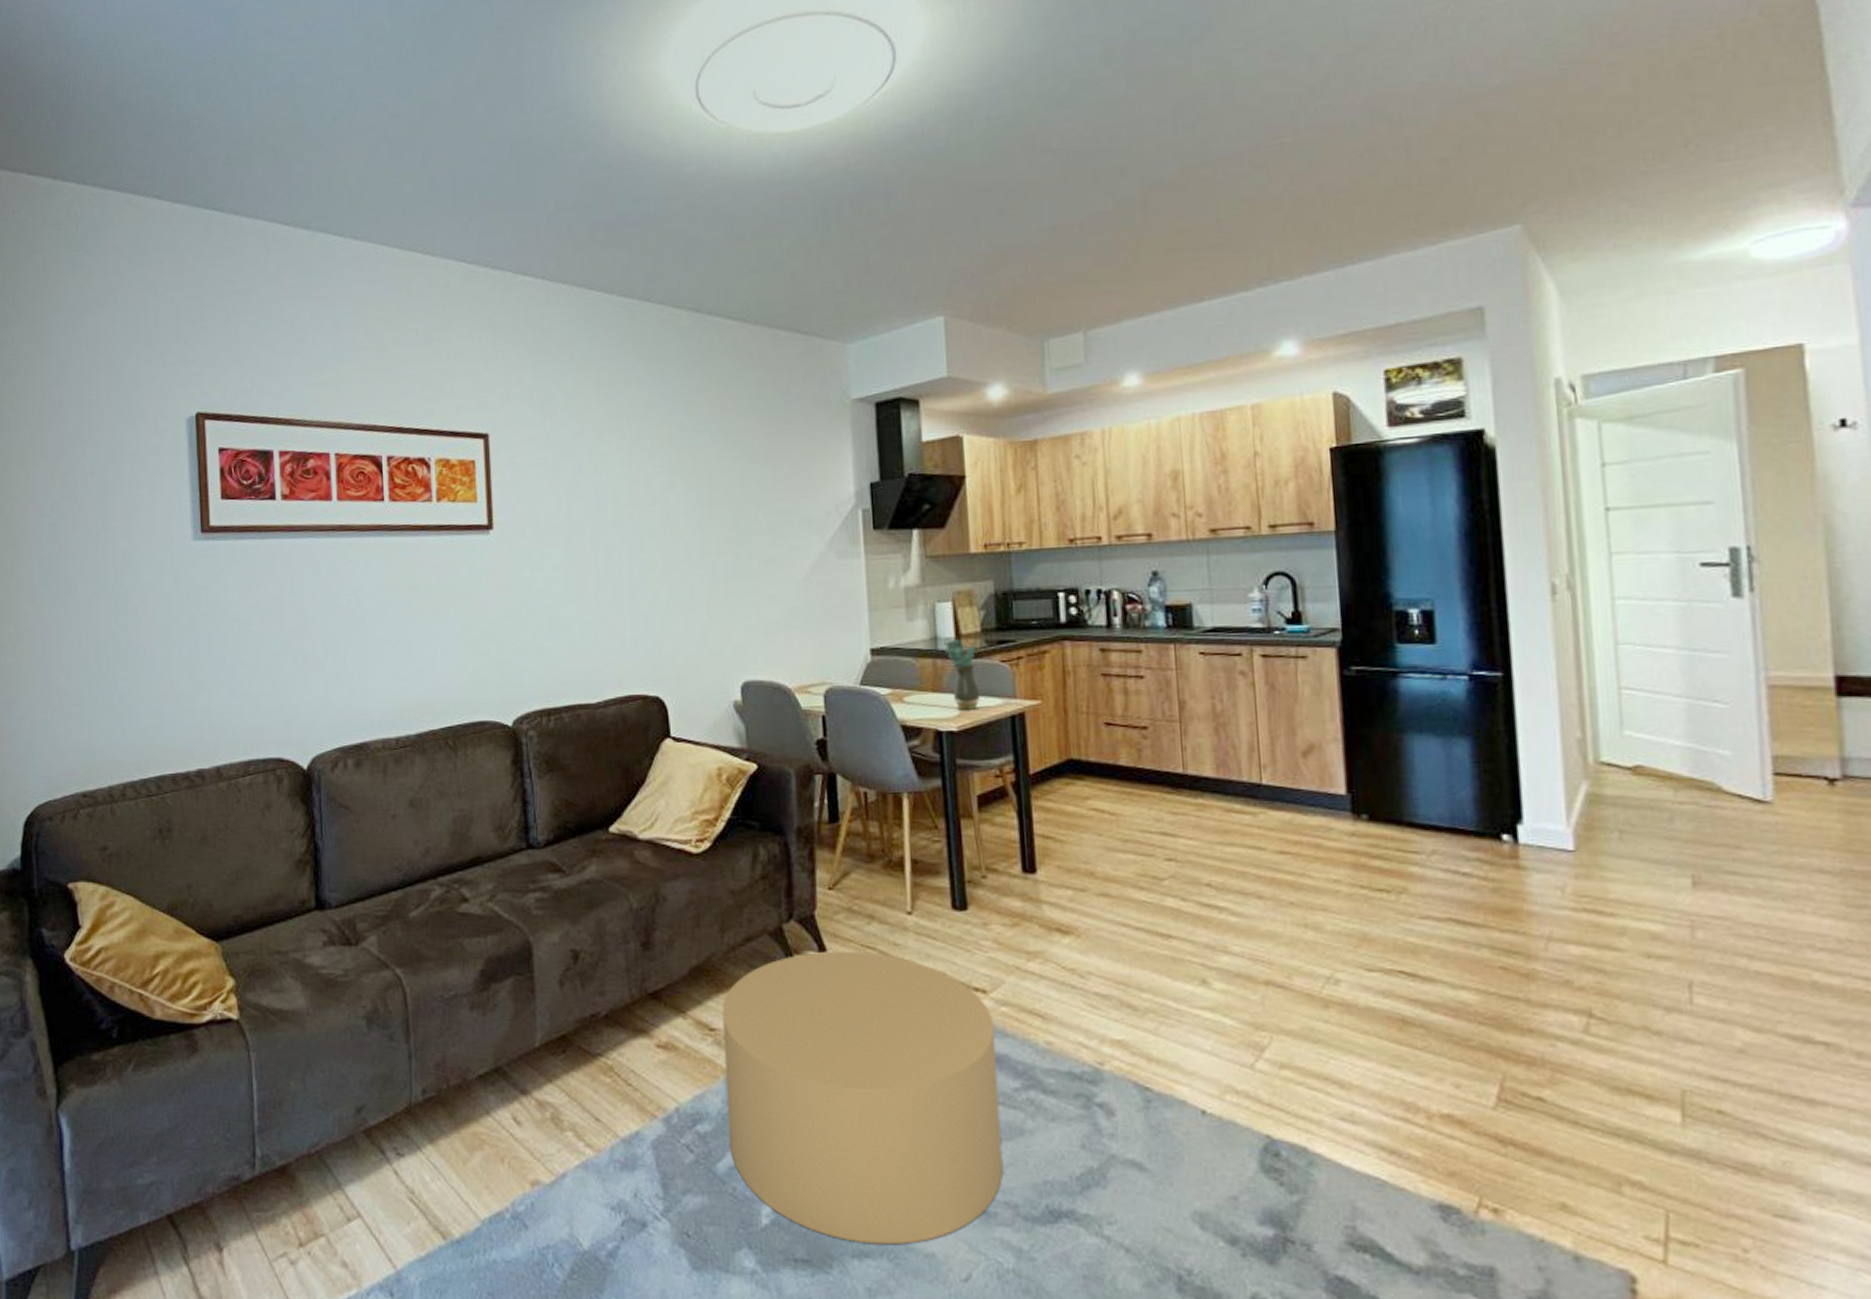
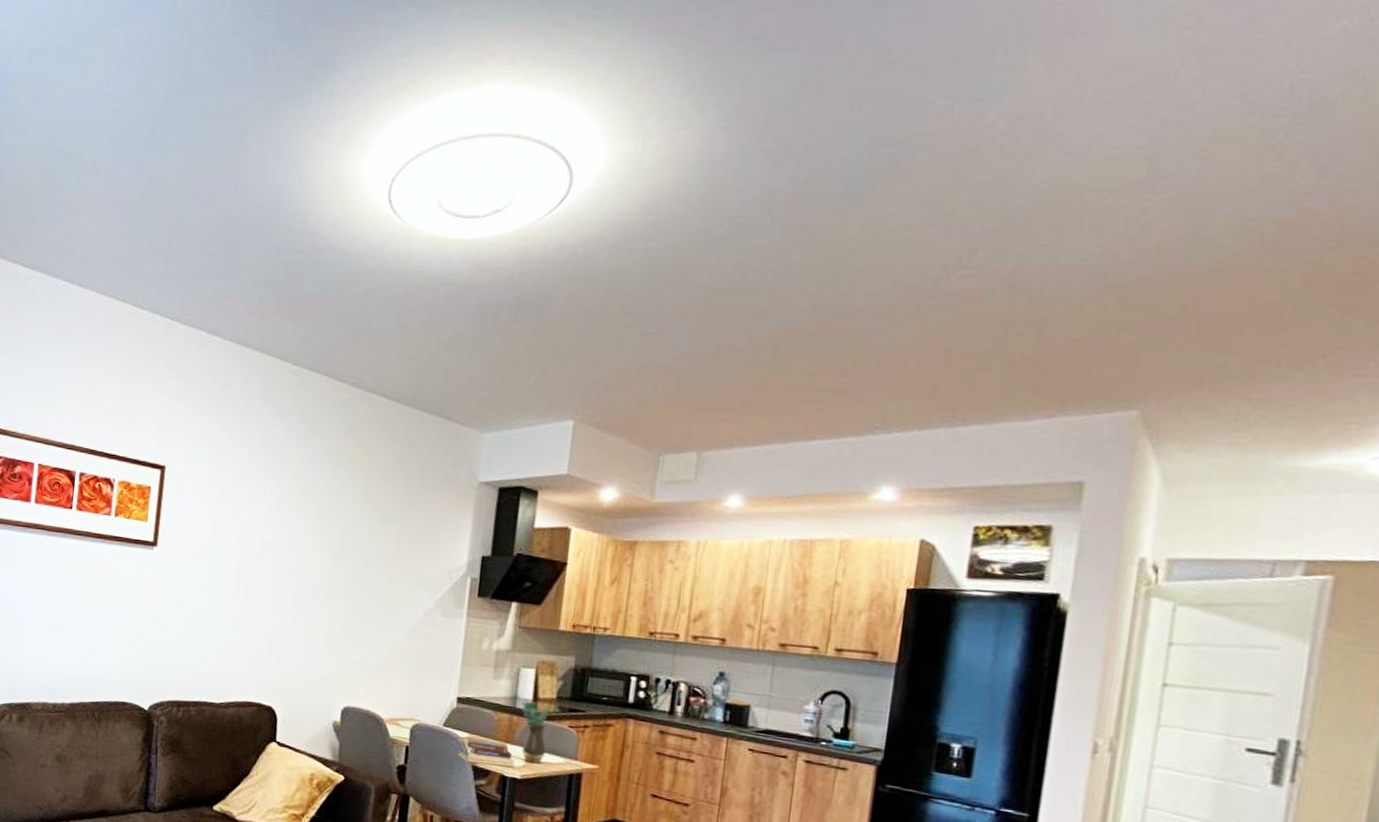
books: none [882,692,948,722] -> present [458,738,515,768]

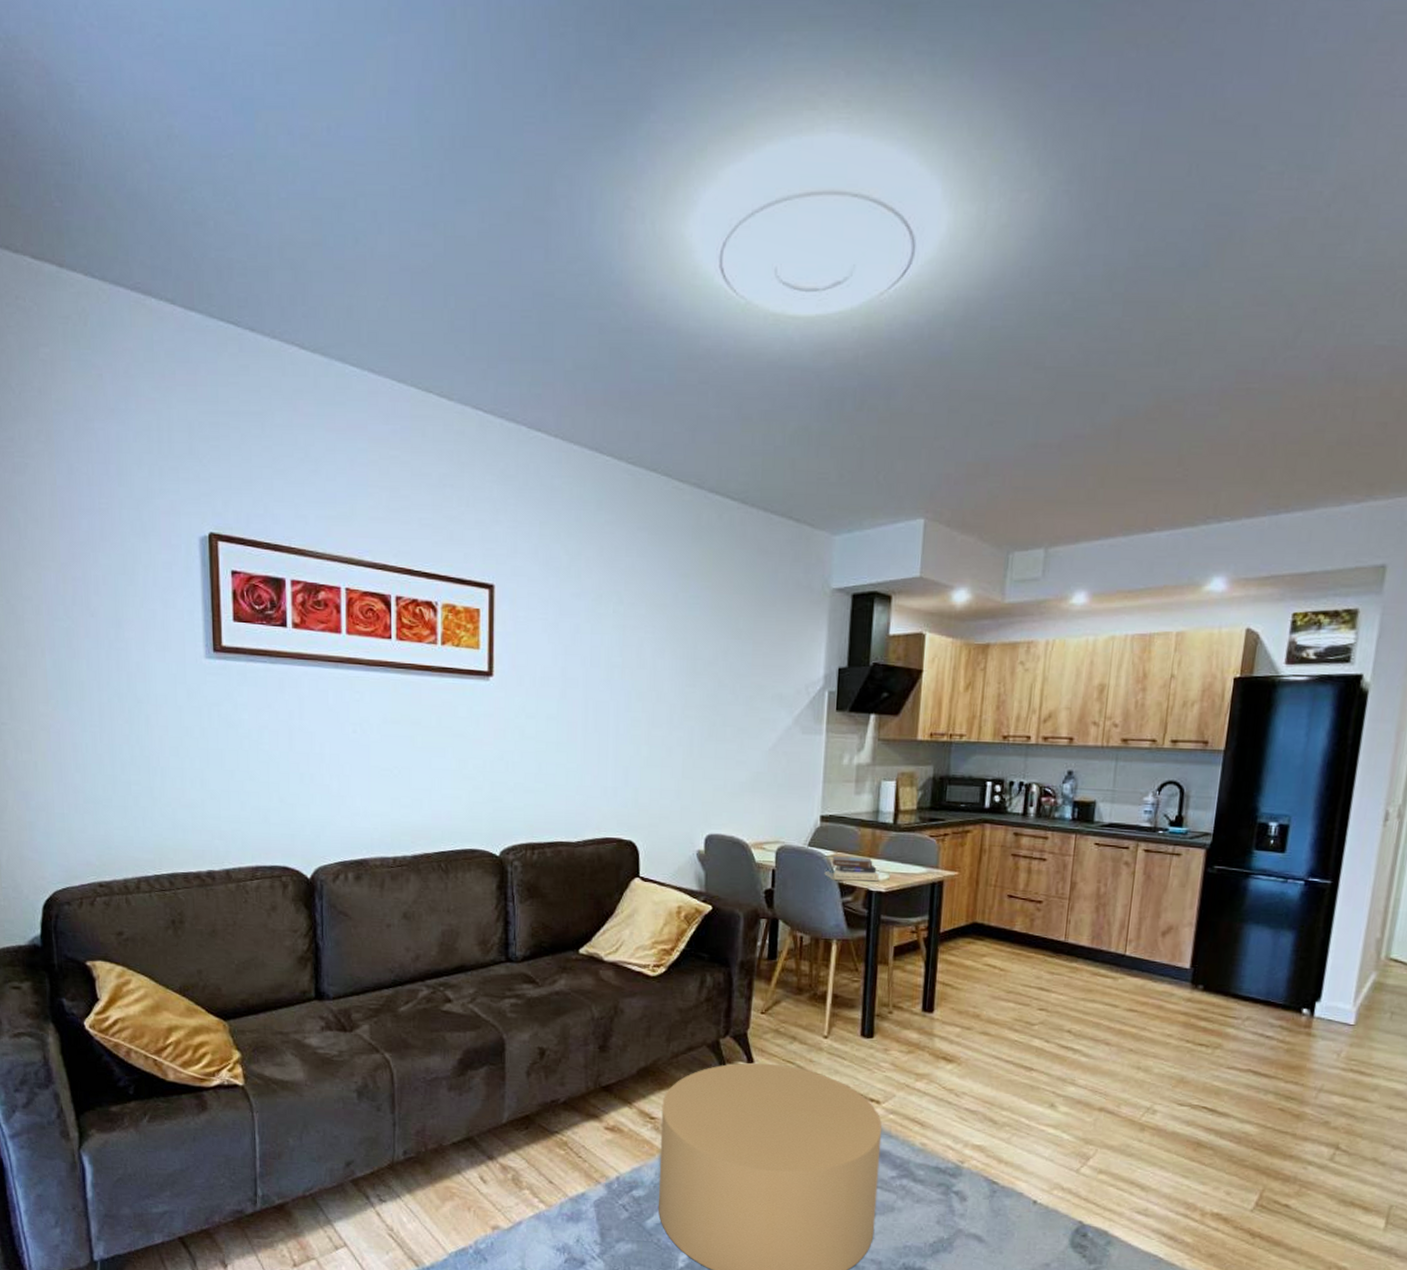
vase: present [521,697,549,764] -> none [883,811,910,876]

